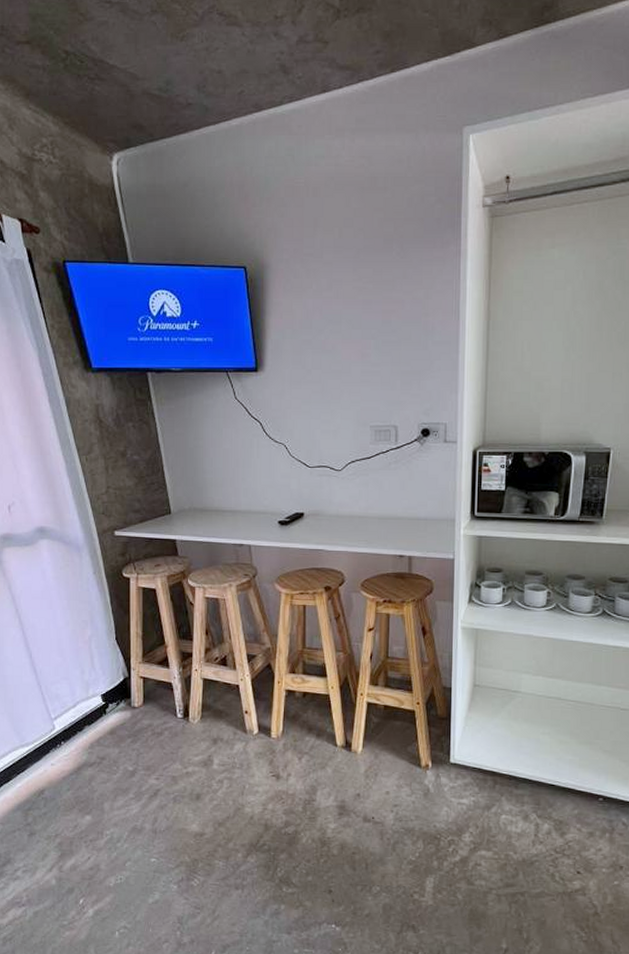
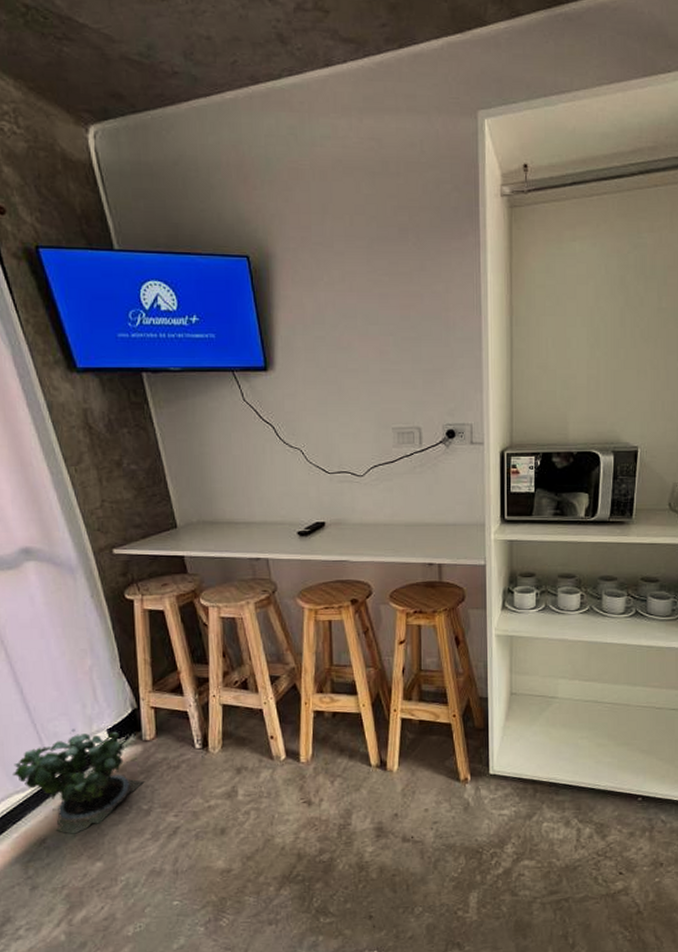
potted plant: none [19,692,132,788] -> present [13,729,145,834]

